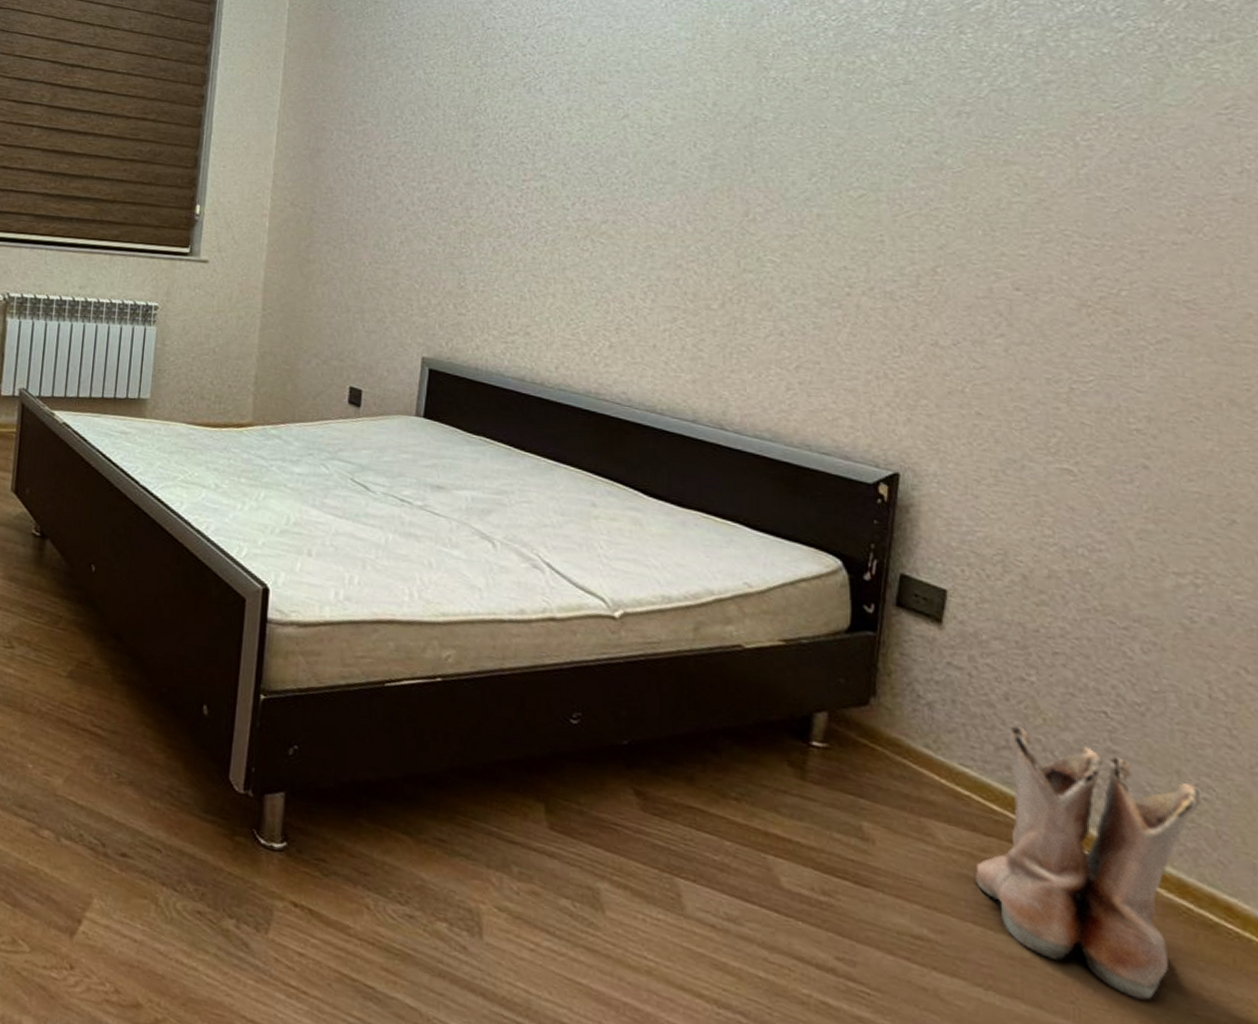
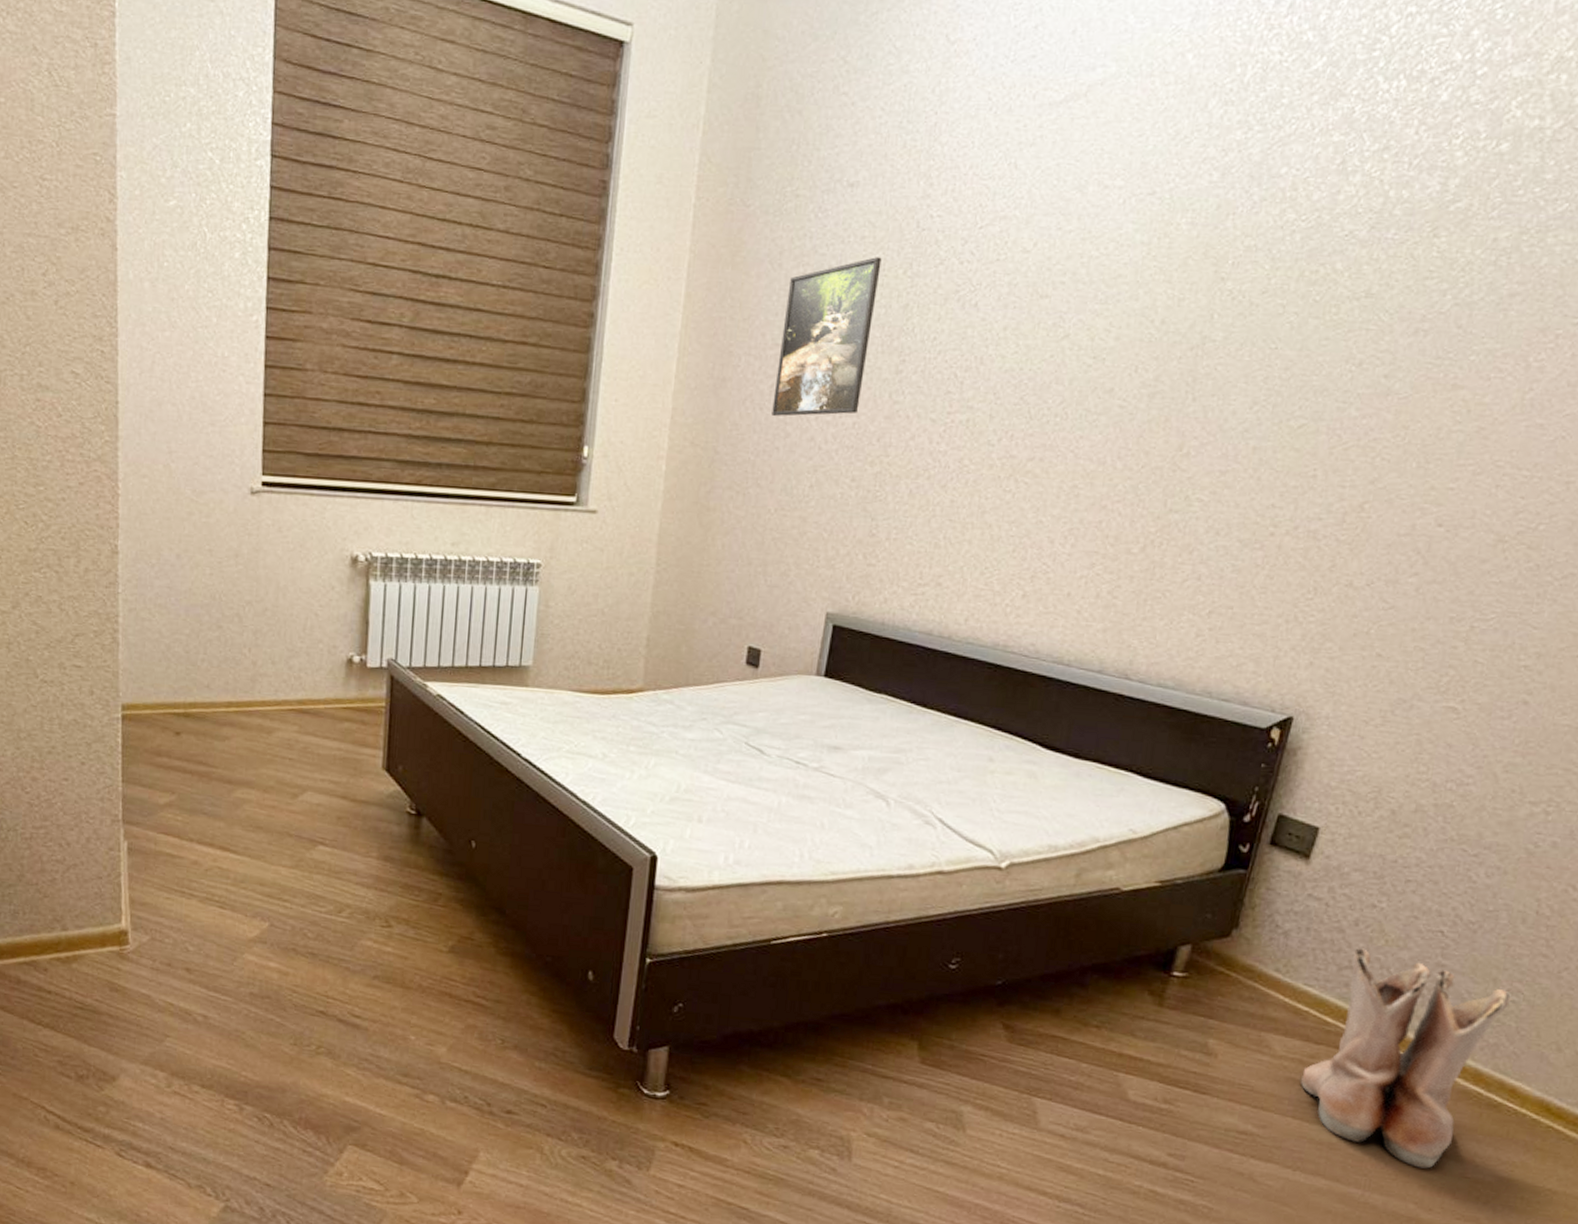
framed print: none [362,50,453,182] -> present [772,257,882,417]

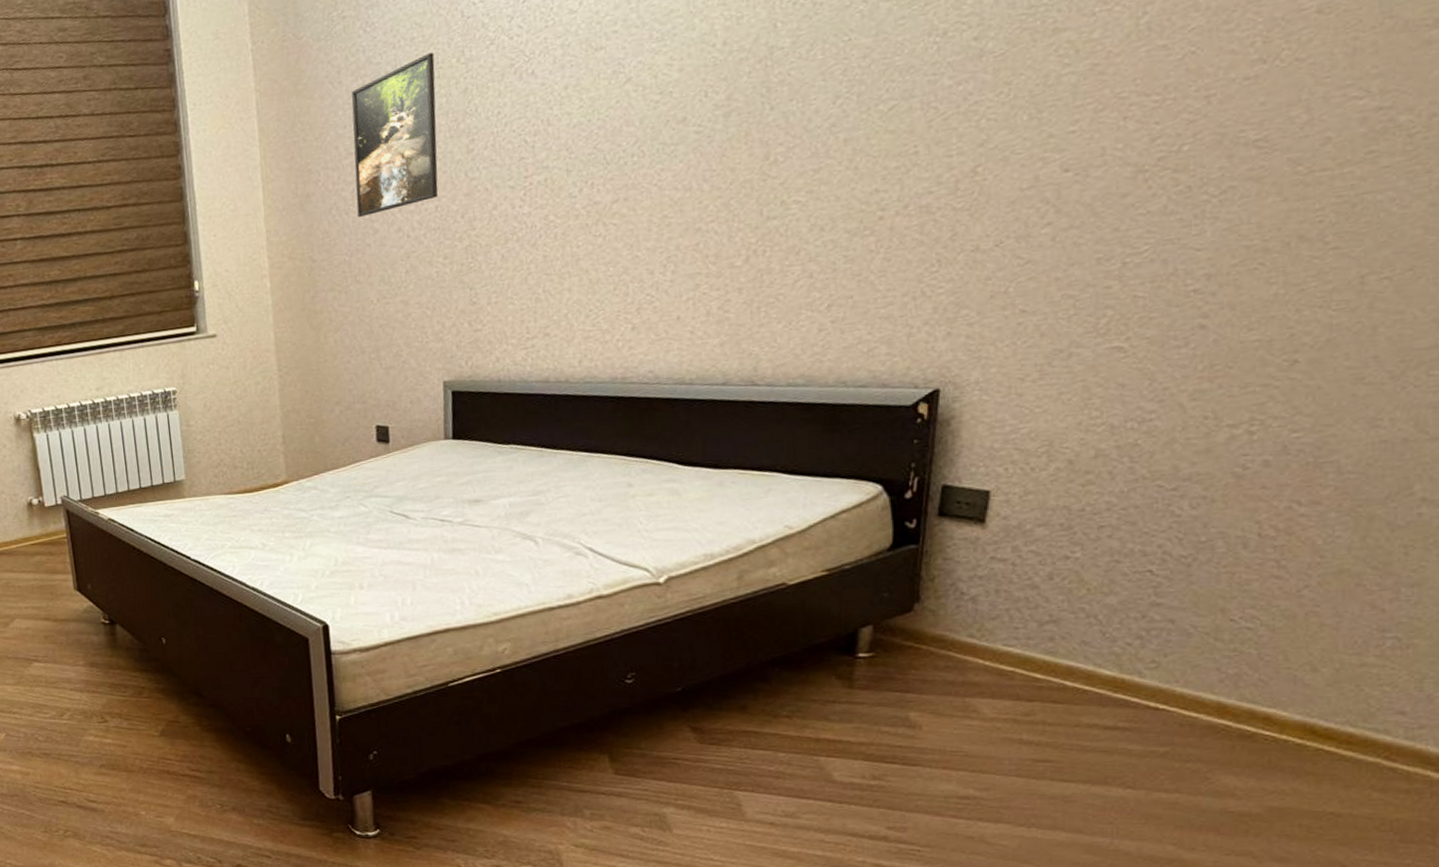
boots: present [1300,948,1515,1169] -> none [1018,601,1251,809]

